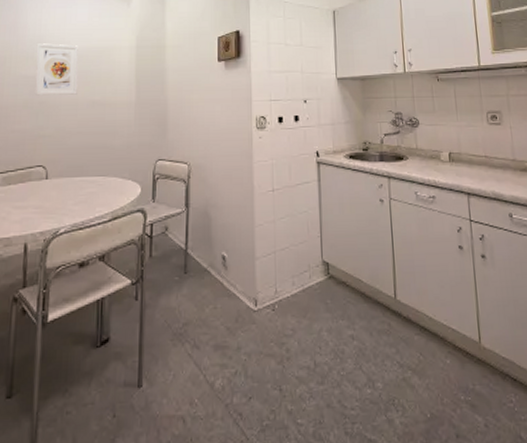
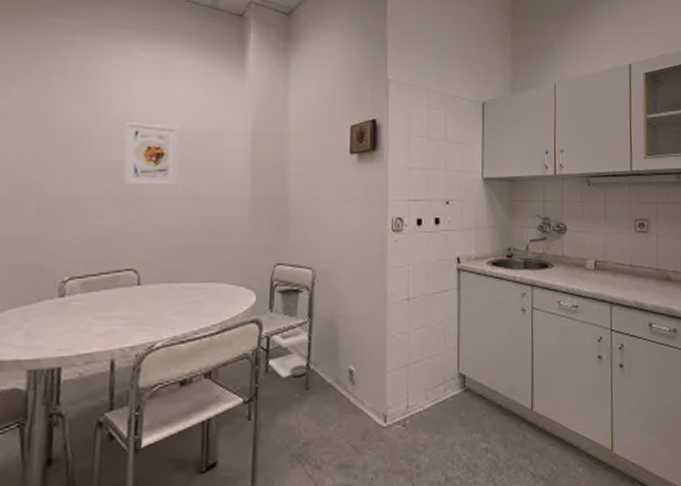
trash can: none [152,180,190,262] -> present [268,287,313,378]

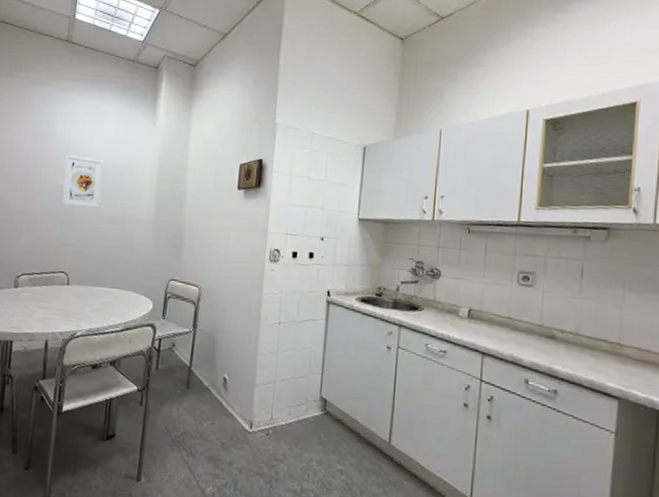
trash can: present [268,287,313,378] -> none [159,300,195,376]

